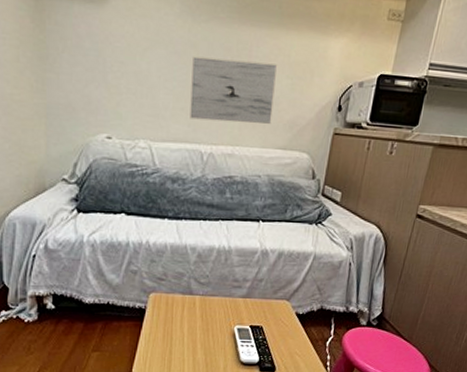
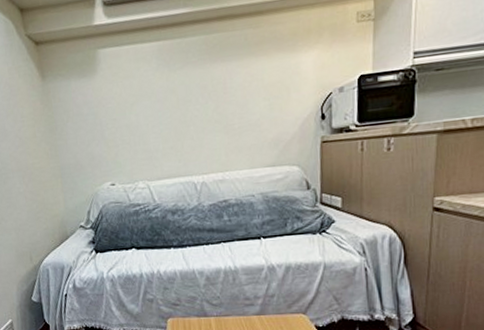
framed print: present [189,56,278,125] -> none [172,90,256,155]

